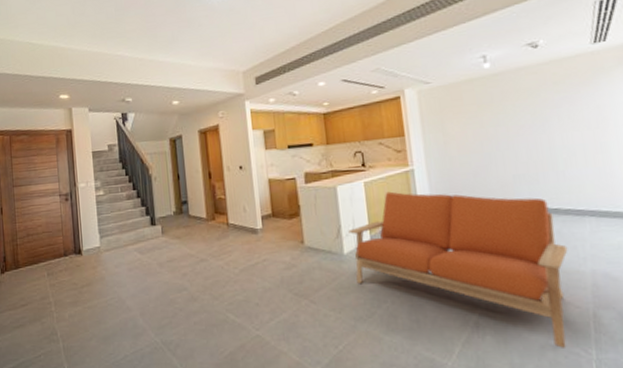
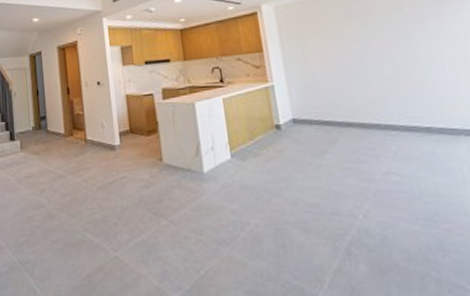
sofa: present [348,191,568,348] -> none [208,108,450,281]

